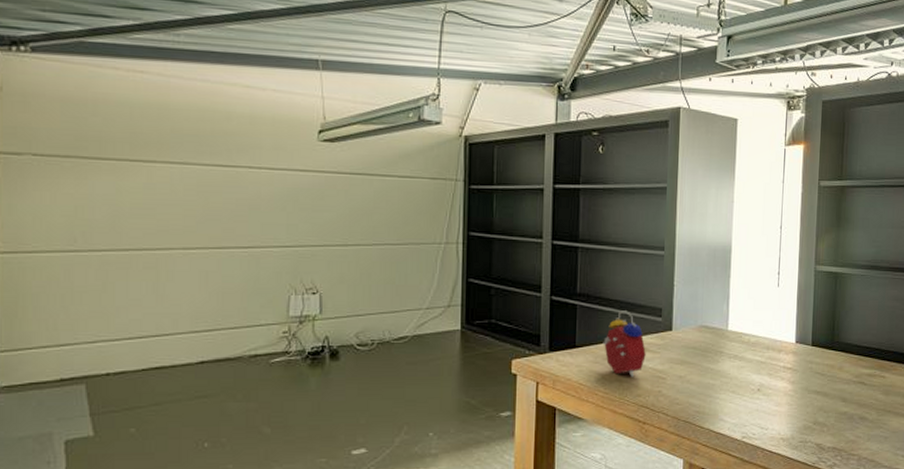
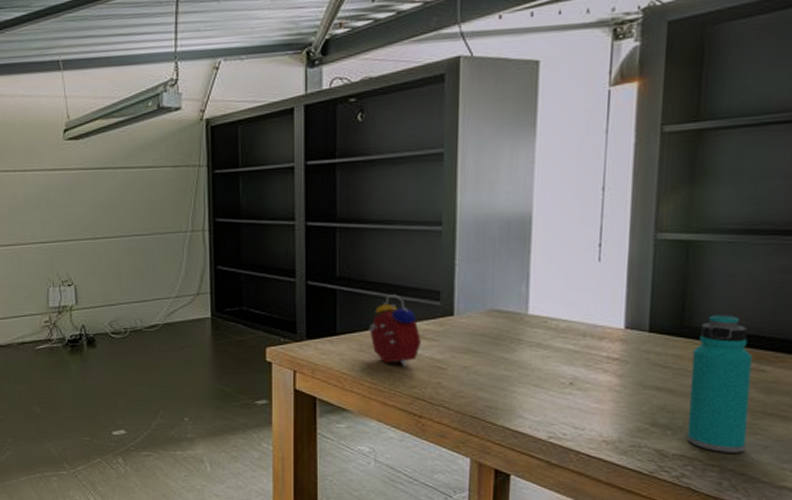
water bottle: none [837,331,877,444] -> present [687,313,752,453]

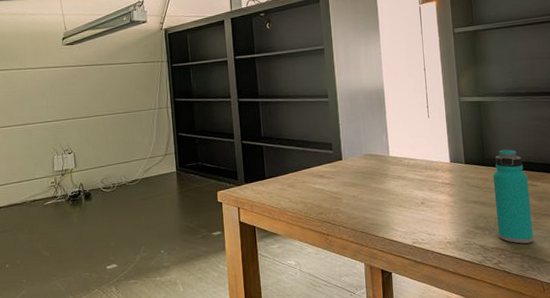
alarm clock: present [368,294,421,367] -> none [287,147,323,199]

